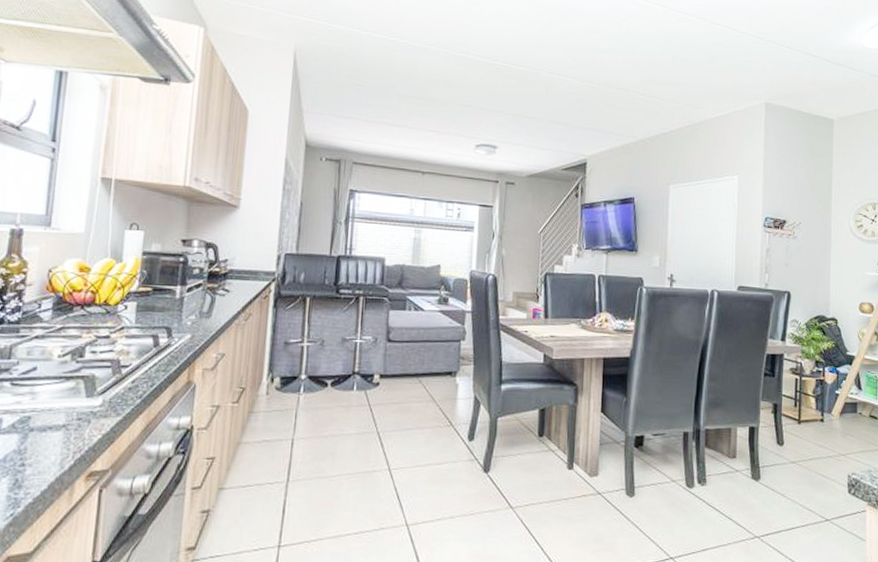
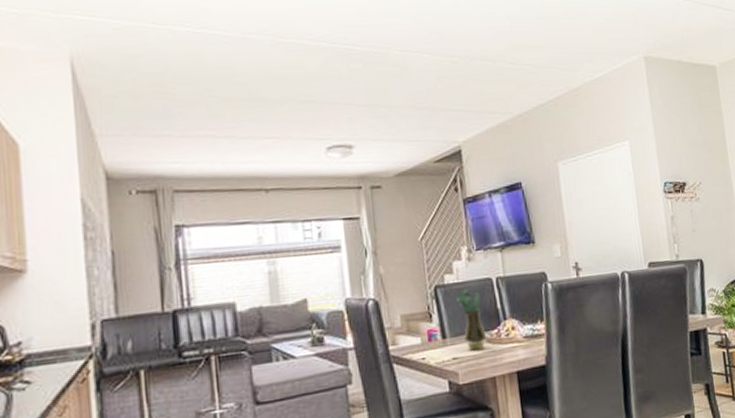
vase: none [561,278,583,333] -> present [455,288,487,351]

